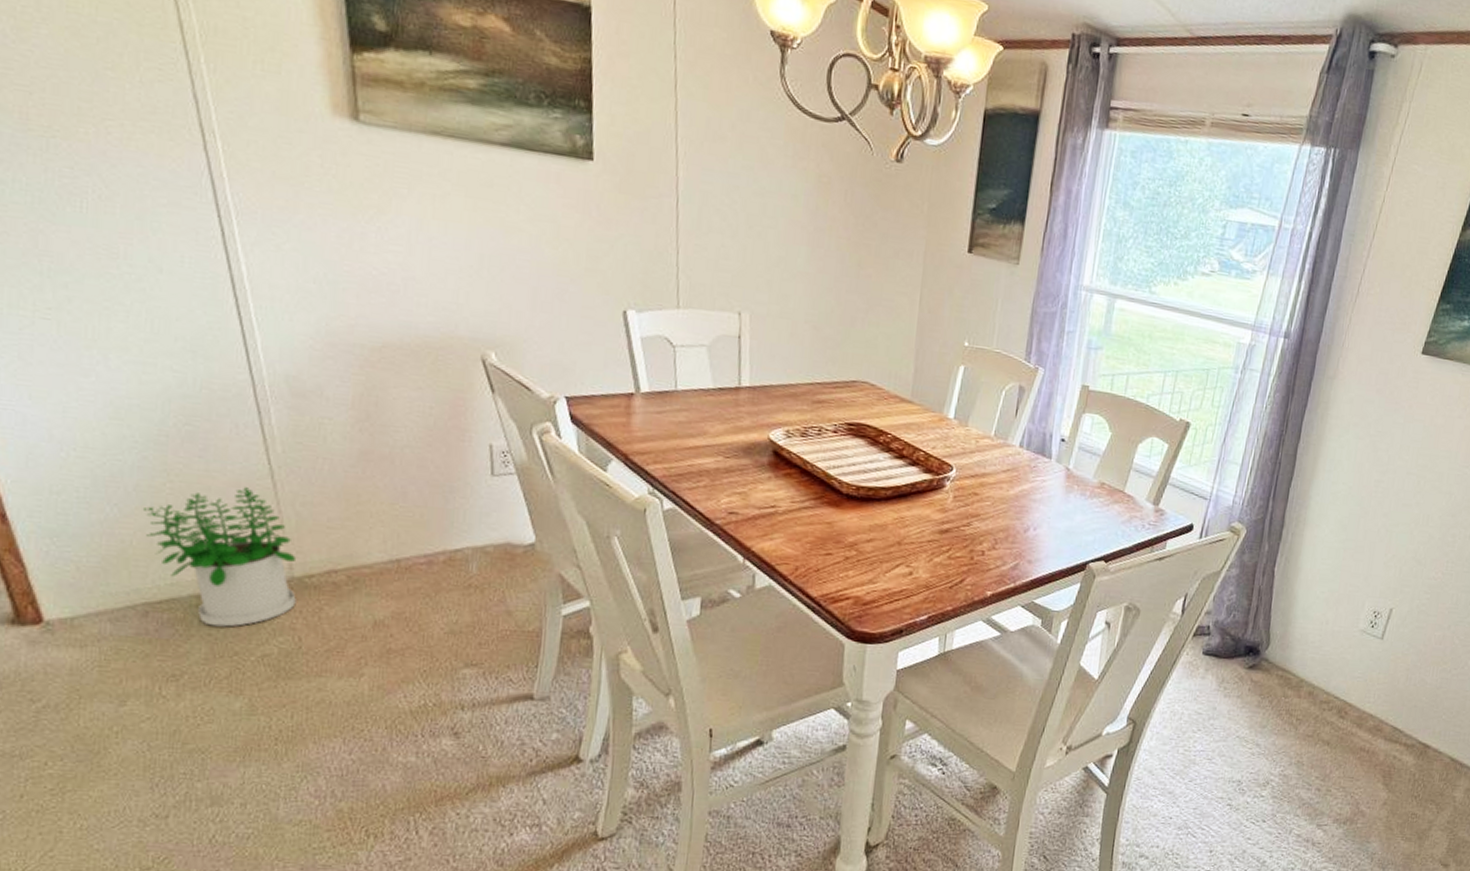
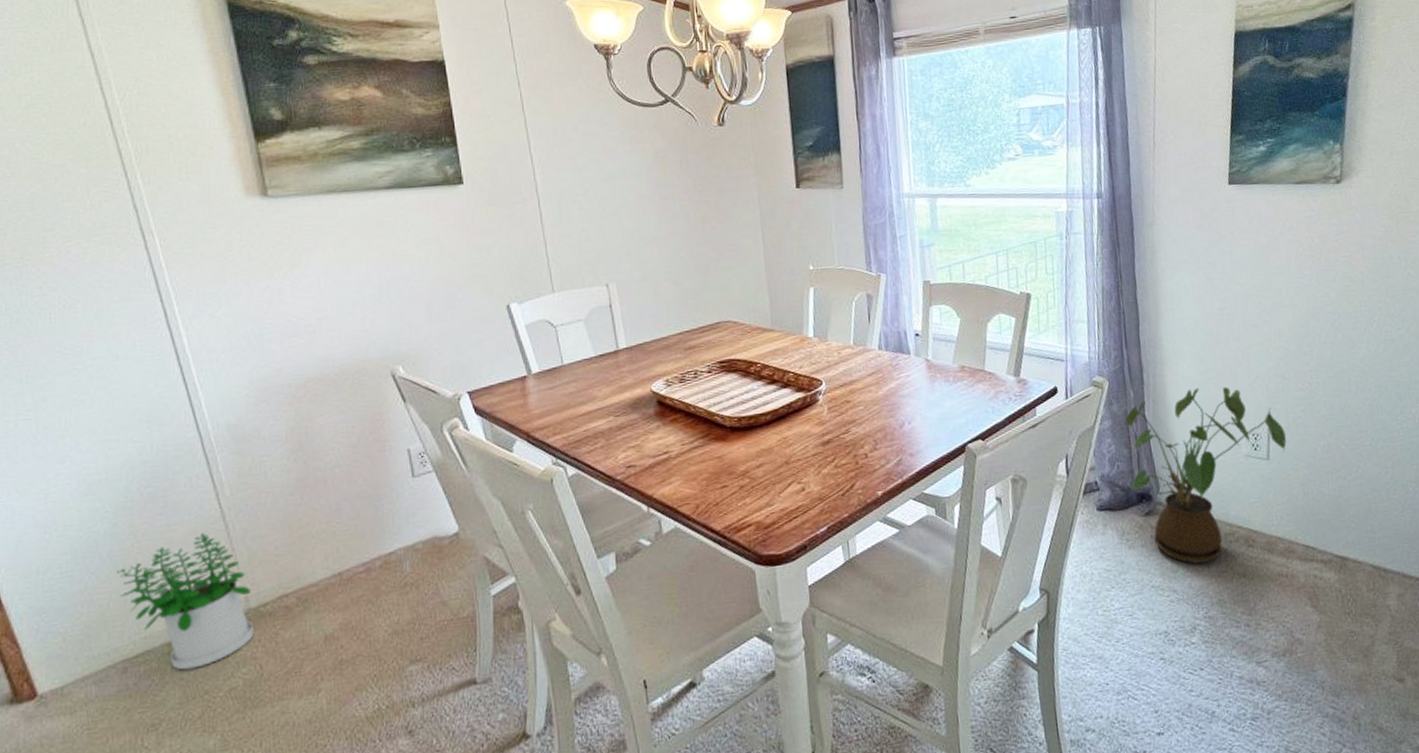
house plant: none [1242,554,1406,724] -> present [1125,386,1287,564]

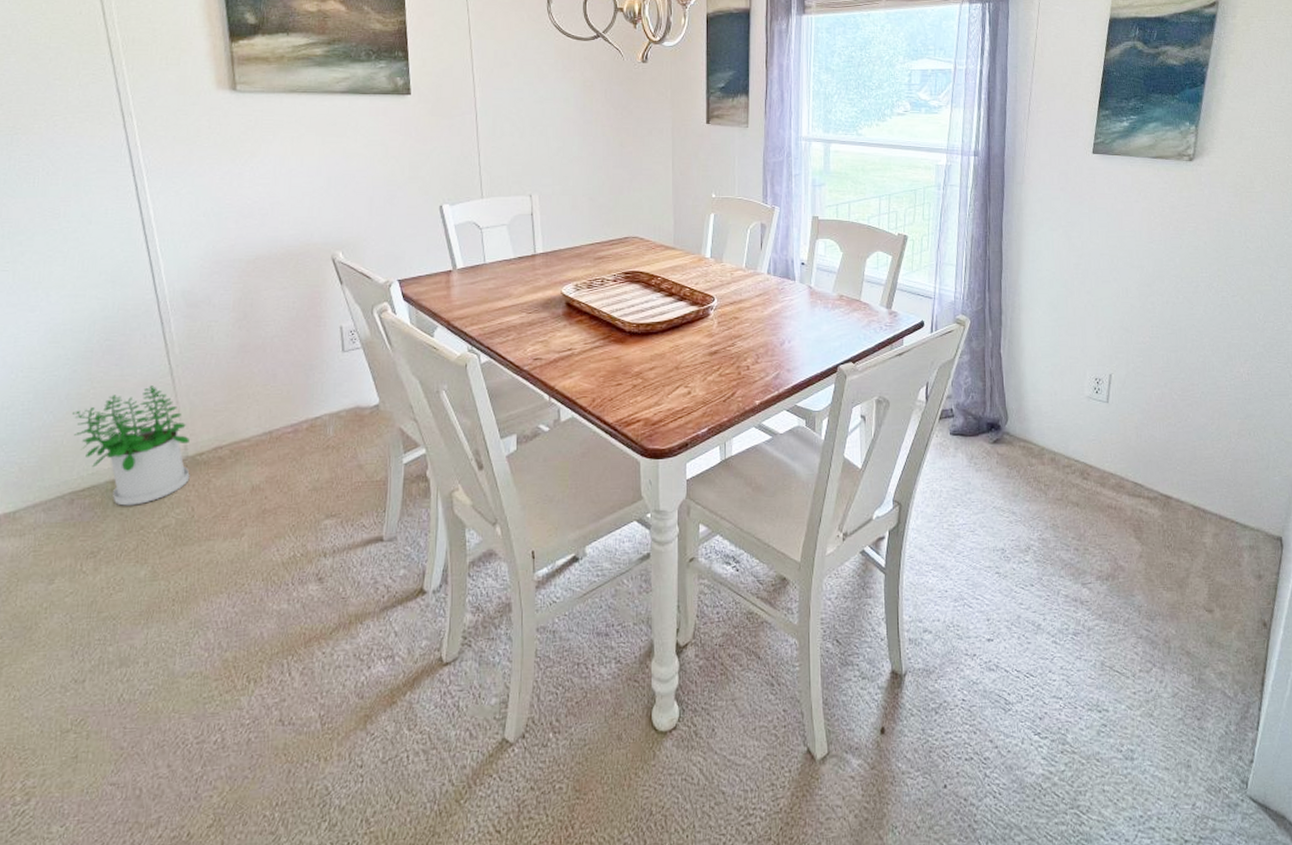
house plant: present [1125,386,1287,564] -> none [982,333,1125,490]

